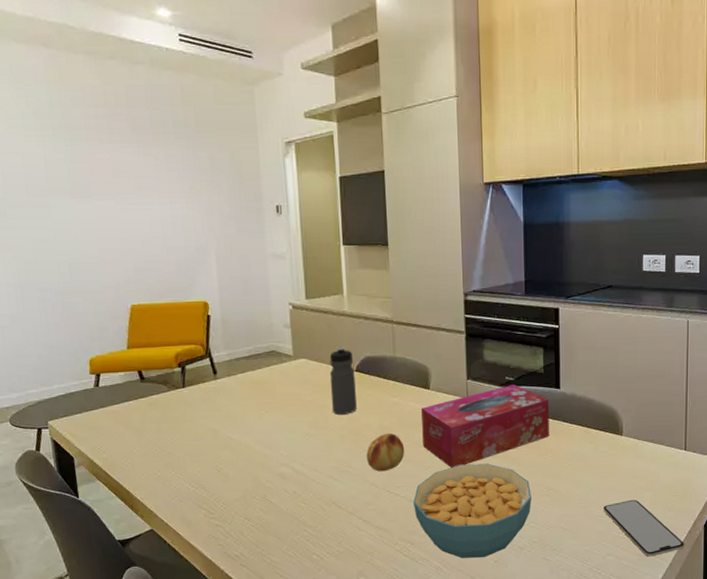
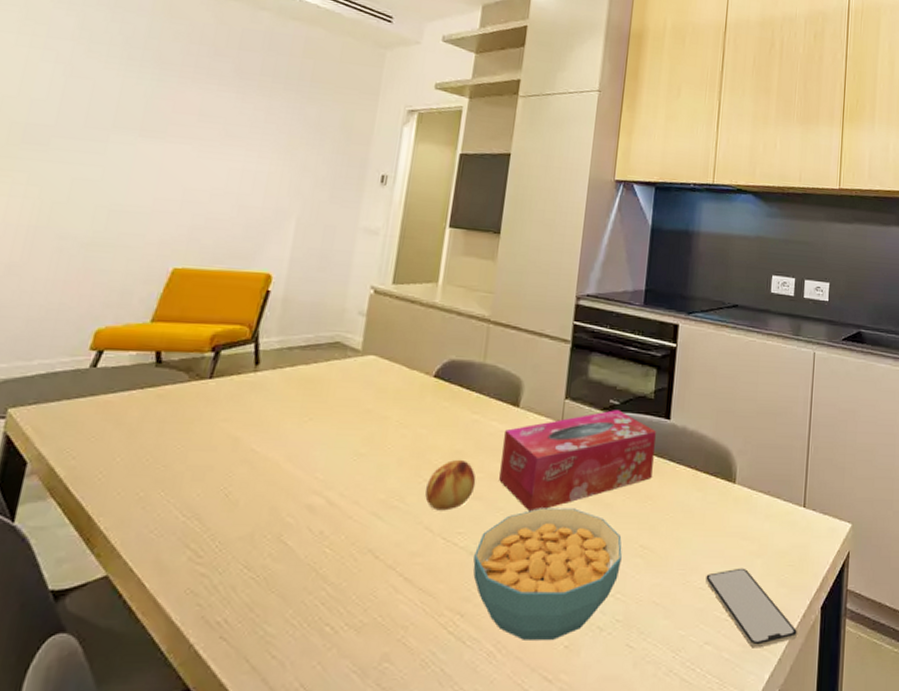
water bottle: present [329,346,357,415] -> none [394,345,435,431]

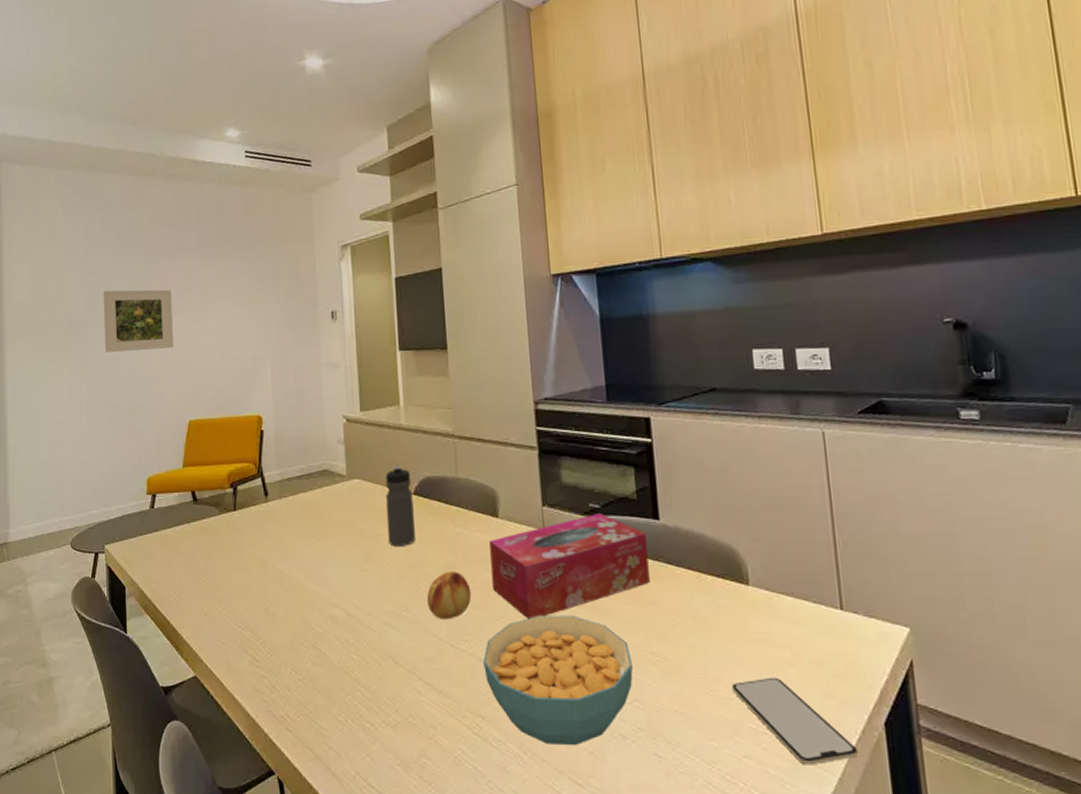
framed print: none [71,100,186,182] -> present [103,289,173,352]
water bottle: none [394,345,435,431] -> present [385,465,415,546]

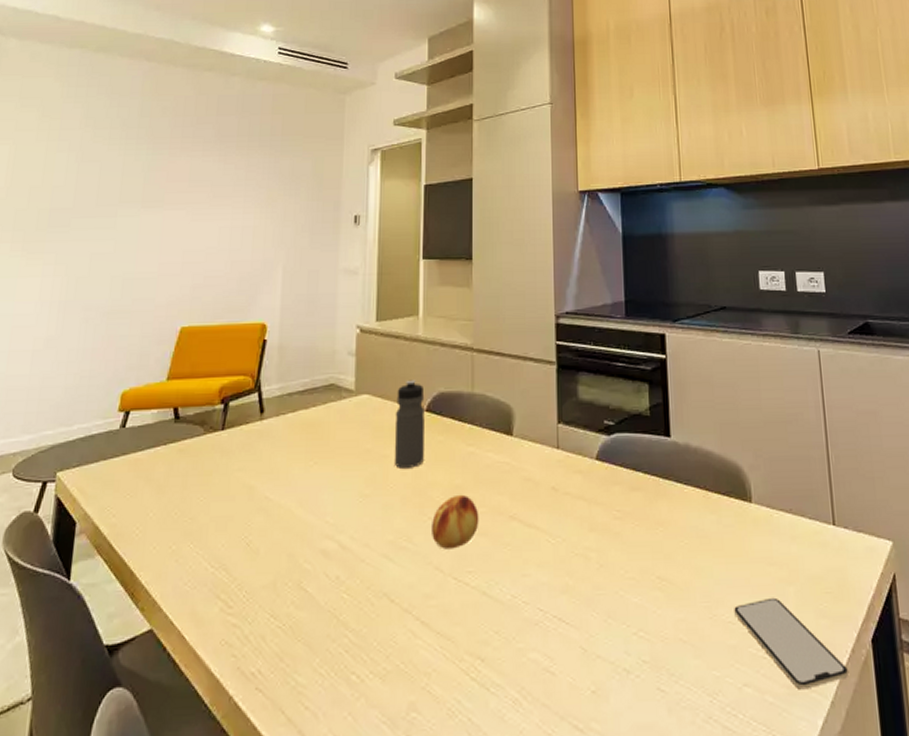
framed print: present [103,289,173,352] -> none [90,180,178,248]
cereal bowl: present [483,615,633,745] -> none [487,539,639,686]
tissue box: present [489,513,650,620] -> none [502,431,659,546]

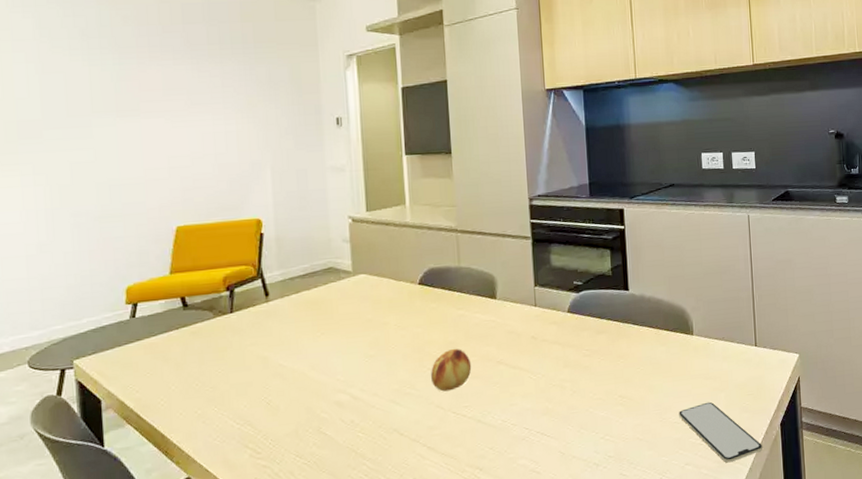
water bottle: present [394,379,425,468] -> none [391,259,420,332]

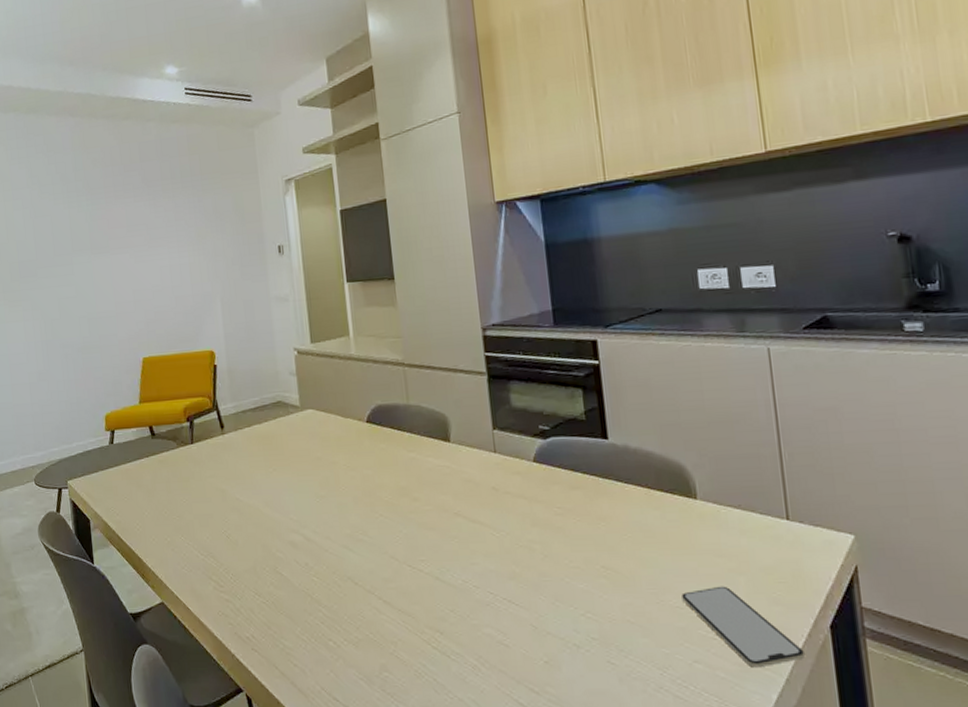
fruit: present [431,348,472,392] -> none [383,494,427,542]

